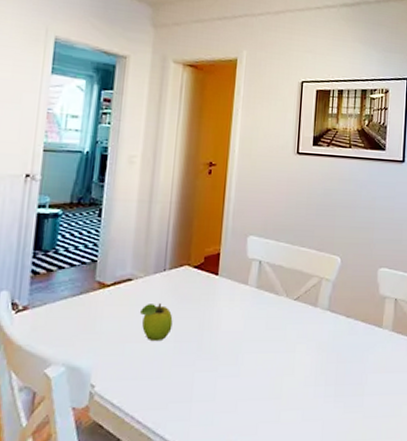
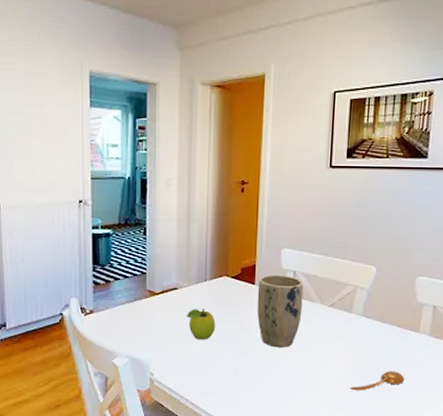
plant pot: none [219,264,269,348] -> present [257,274,304,348]
spoon: none [315,371,370,397] -> present [350,371,405,391]

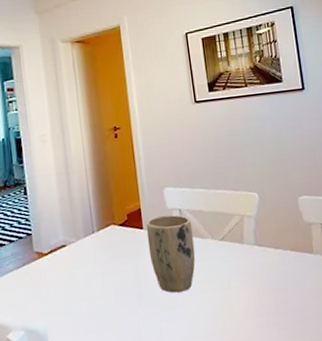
fruit: present [186,308,216,340] -> none [78,262,111,298]
spoon: present [350,371,405,391] -> none [258,298,311,327]

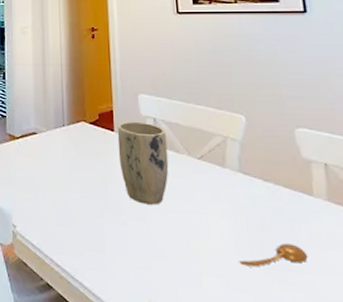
spoon: none [258,298,311,327] -> present [239,243,308,267]

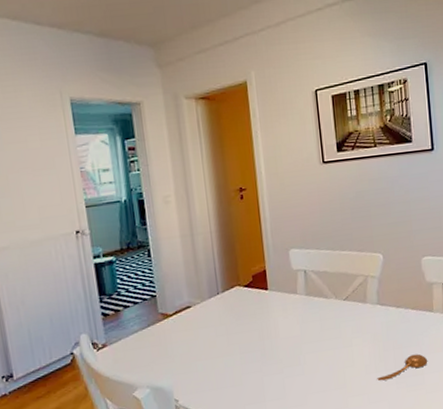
plant pot: present [117,121,169,205] -> none [271,275,319,351]

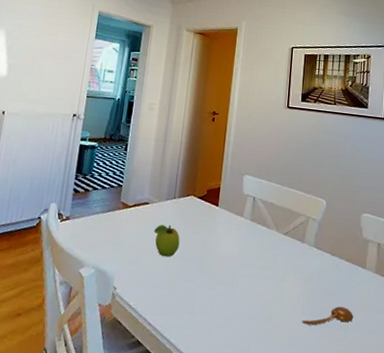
fruit: none [203,322,235,357] -> present [153,224,180,258]

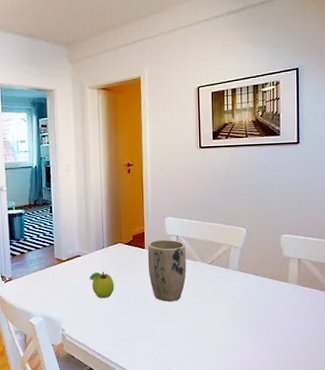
plant pot: none [218,198,262,272] -> present [147,239,187,302]
spoon: present [302,306,354,326] -> none [233,317,280,336]

